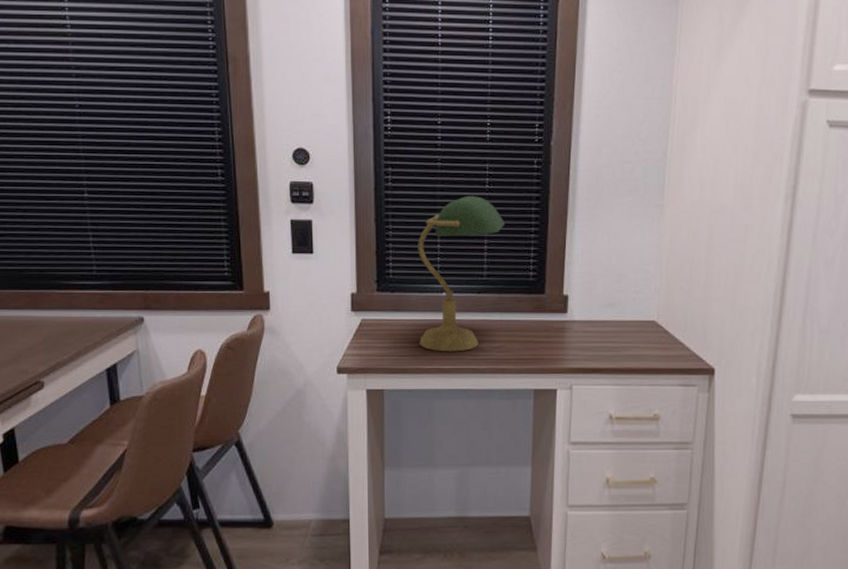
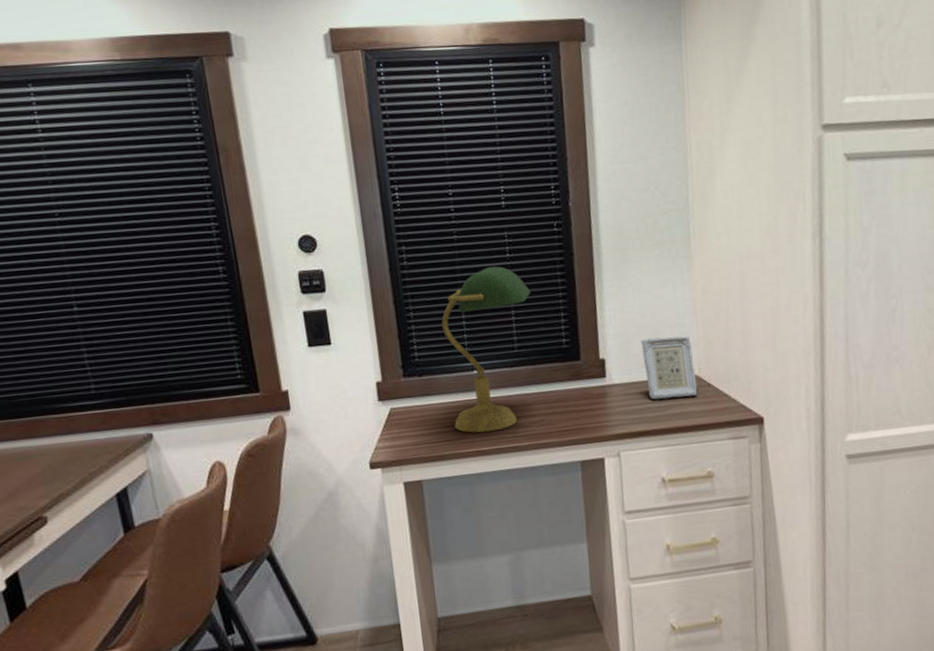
picture frame: none [605,281,654,340] -> present [641,336,697,400]

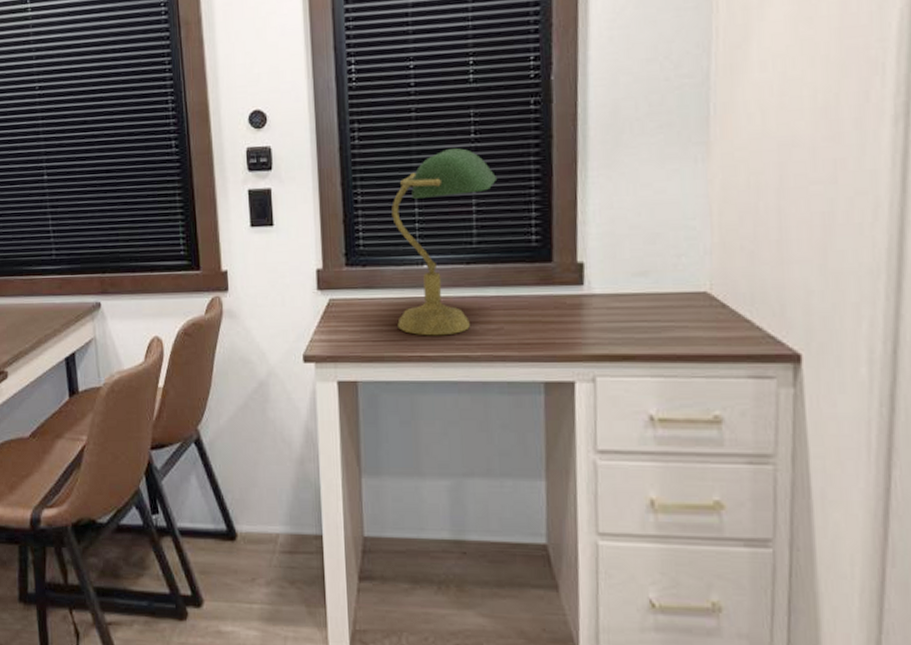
picture frame: present [641,336,697,400] -> none [633,241,707,318]

